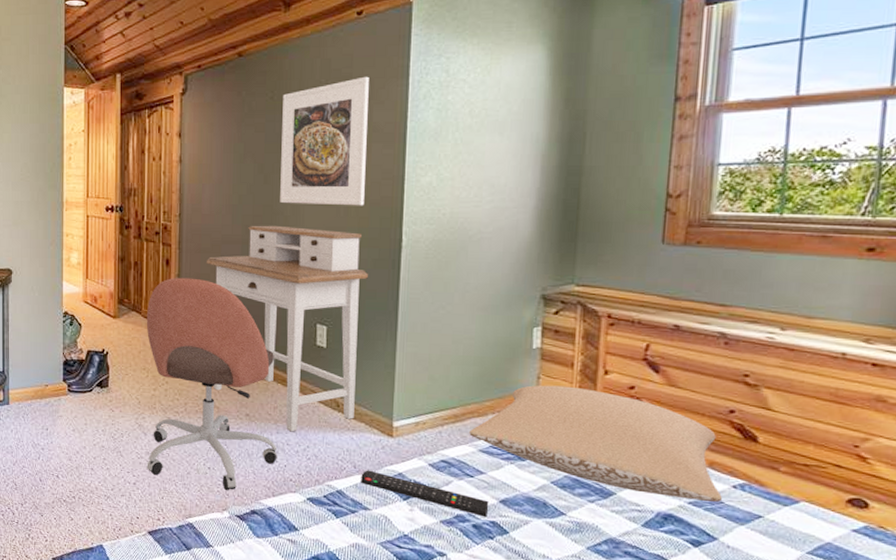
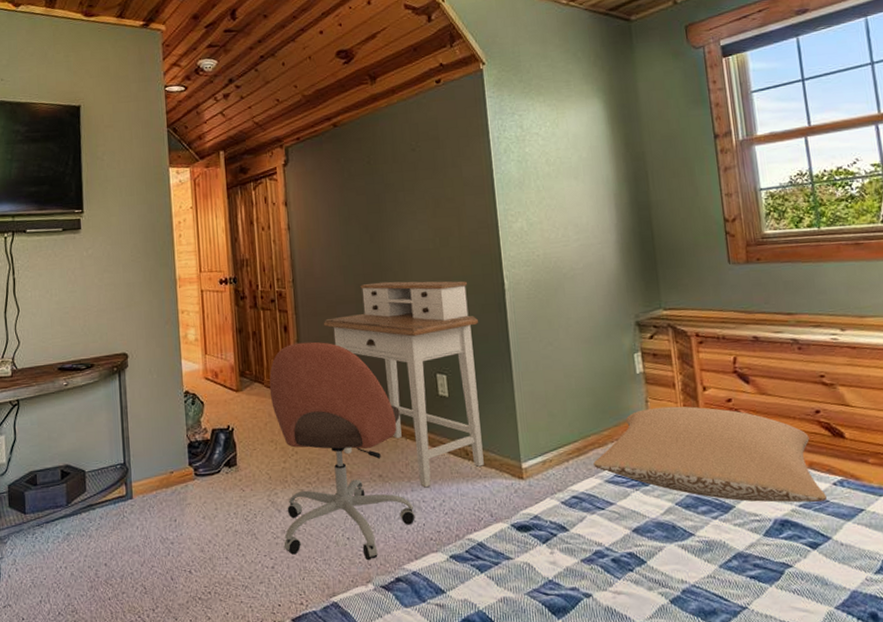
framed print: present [280,76,369,206] -> none [379,136,465,260]
remote control: present [361,470,489,518] -> none [499,517,624,550]

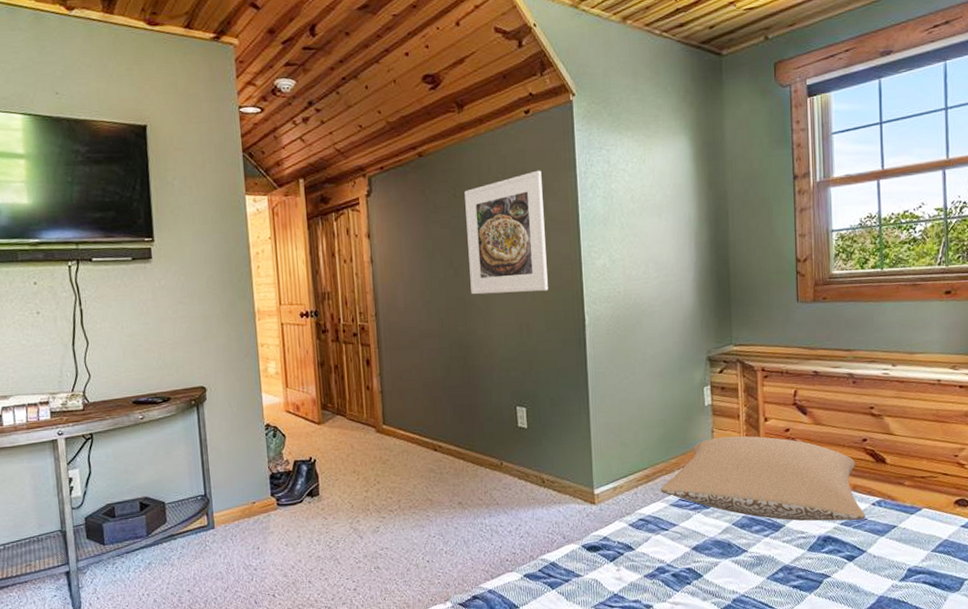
office chair: present [269,341,415,561] -> none [351,375,492,581]
desk: present [323,281,484,488] -> none [405,316,559,514]
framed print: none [379,136,465,260] -> present [464,170,548,295]

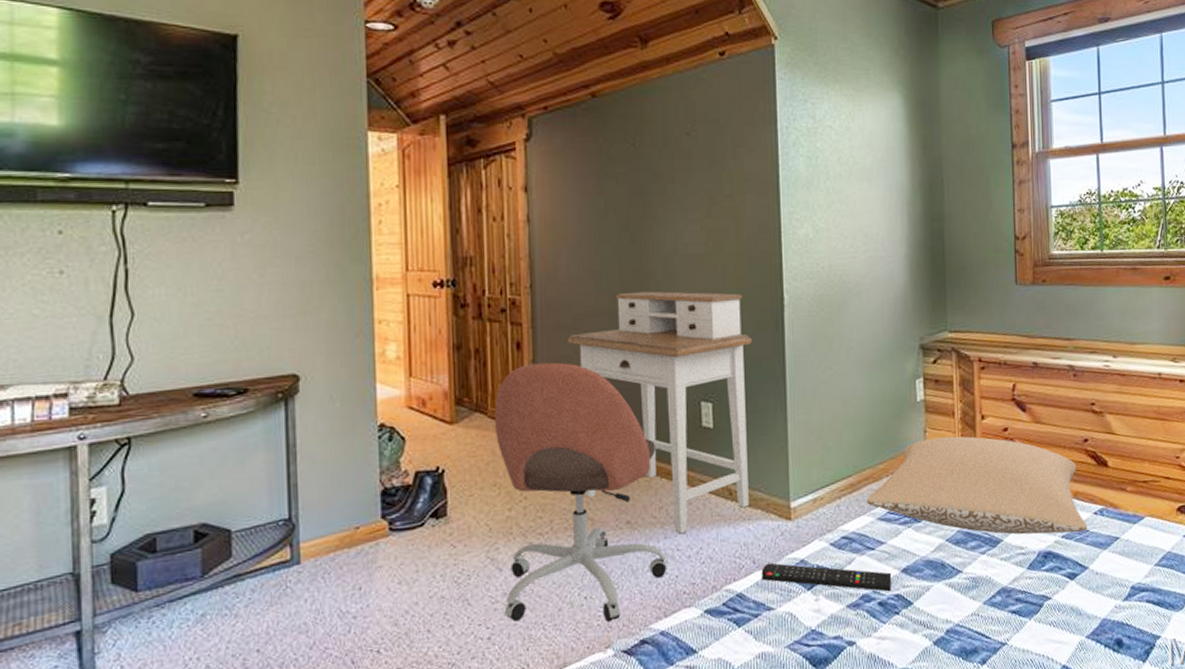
office chair: none [351,375,492,581] -> present [494,362,667,623]
desk: none [405,316,559,514] -> present [566,291,752,534]
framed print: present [464,170,548,295] -> none [646,122,742,266]
remote control: none [570,538,684,566] -> present [761,562,892,592]

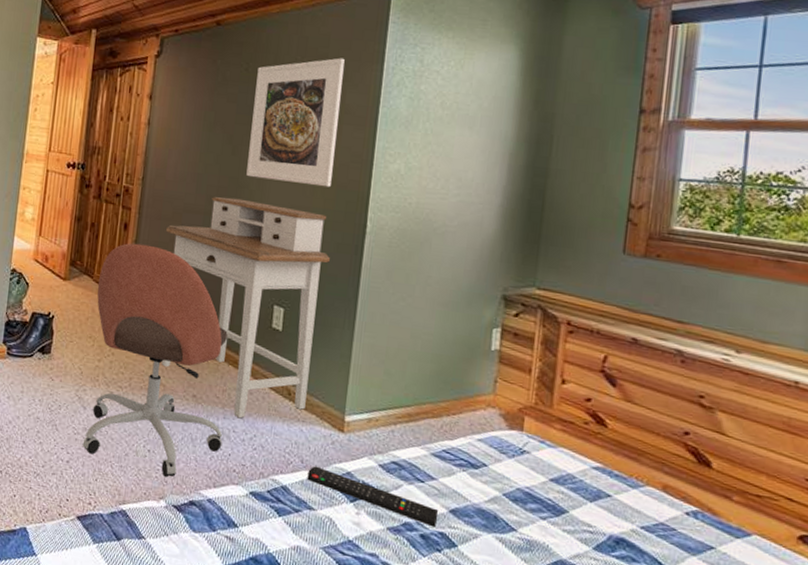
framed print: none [646,122,742,266] -> present [246,58,345,188]
pillow: present [867,436,1087,535] -> none [422,389,675,529]

